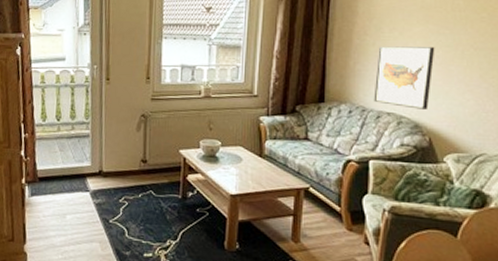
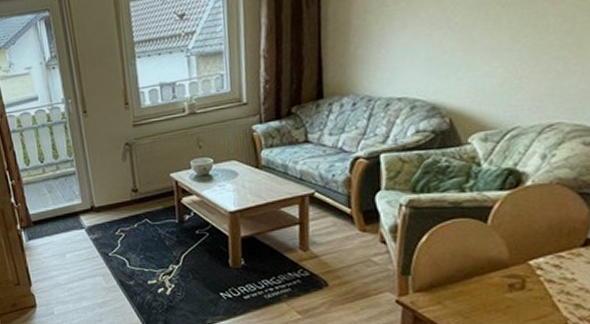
wall art: present [373,46,435,110] -> none [380,12,453,89]

